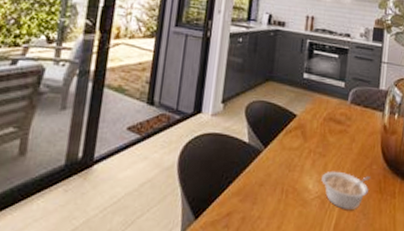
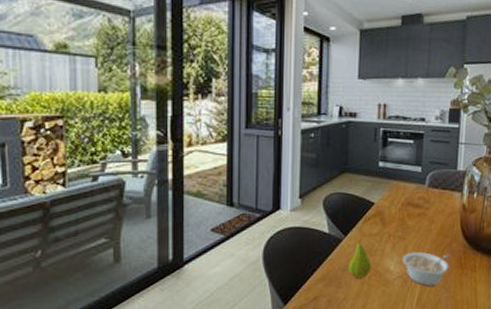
fruit: none [265,151,290,196] -> present [348,238,372,279]

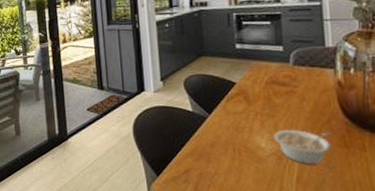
fruit: present [348,238,372,279] -> none [216,116,241,154]

